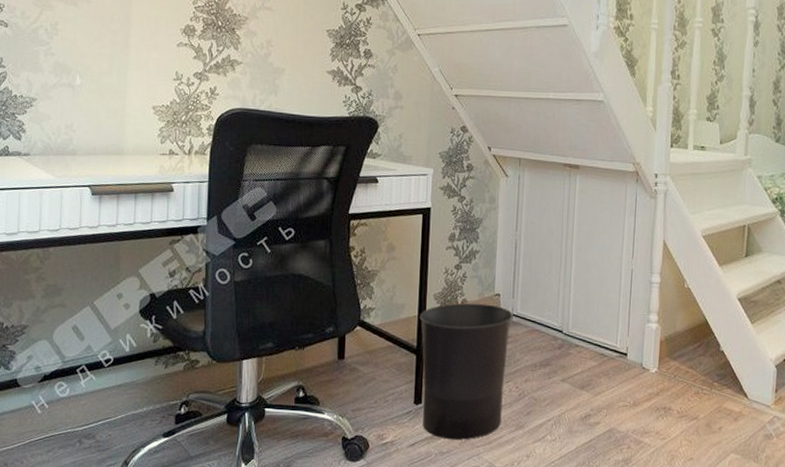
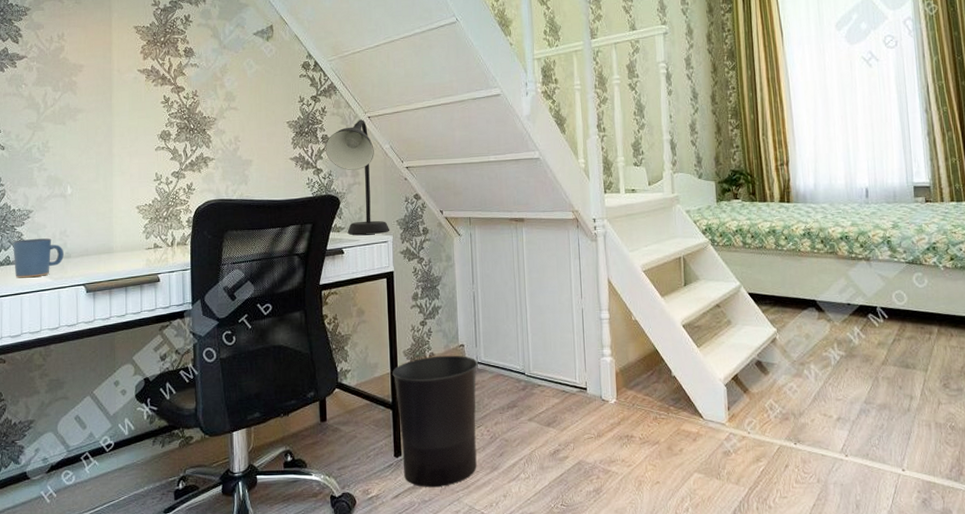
mug: none [12,129,69,173] -> present [13,238,64,278]
desk lamp: none [367,36,431,166] -> present [326,119,390,236]

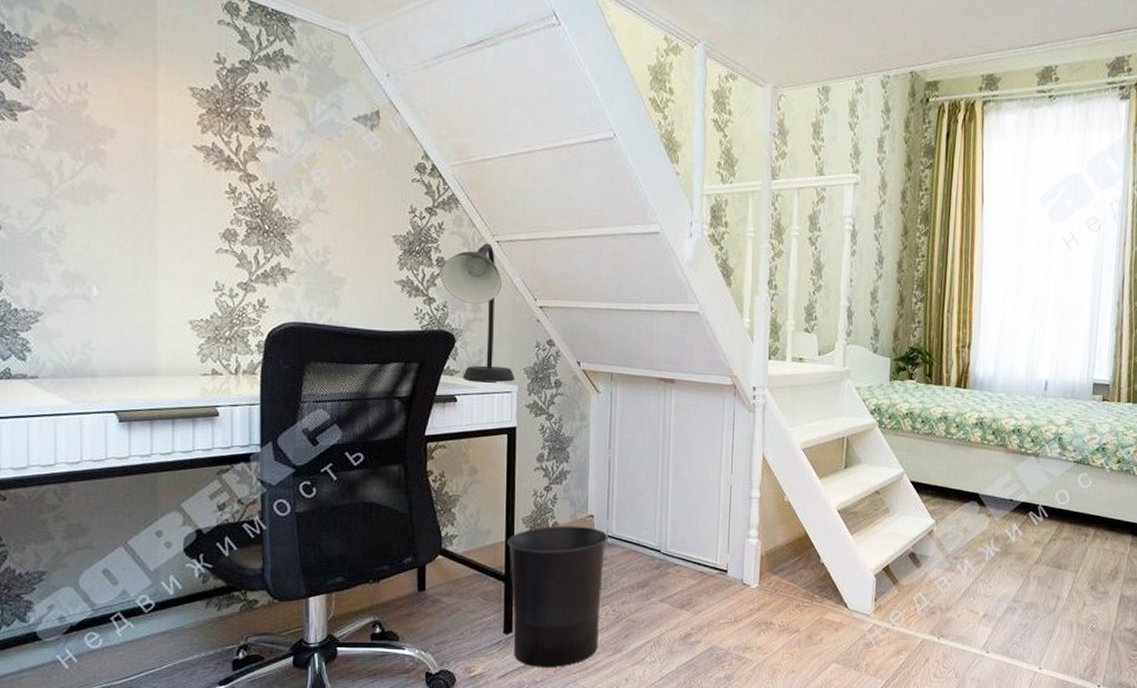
mug: present [13,238,64,278] -> none [15,348,87,398]

